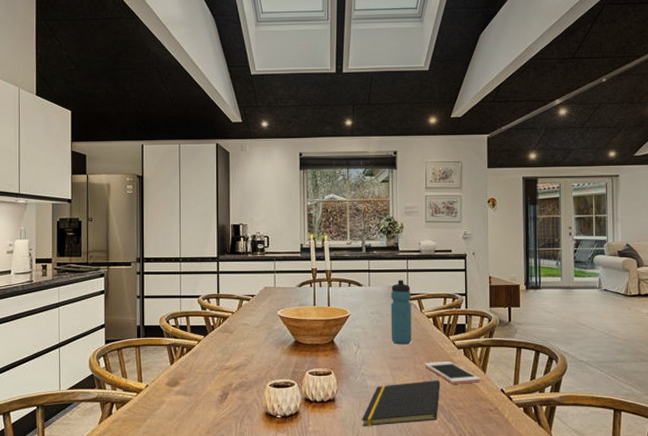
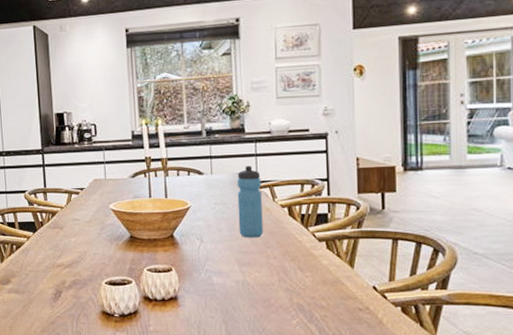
notepad: present [361,380,441,426] -> none [207,276,299,326]
cell phone: present [424,362,480,384] -> none [279,256,347,281]

